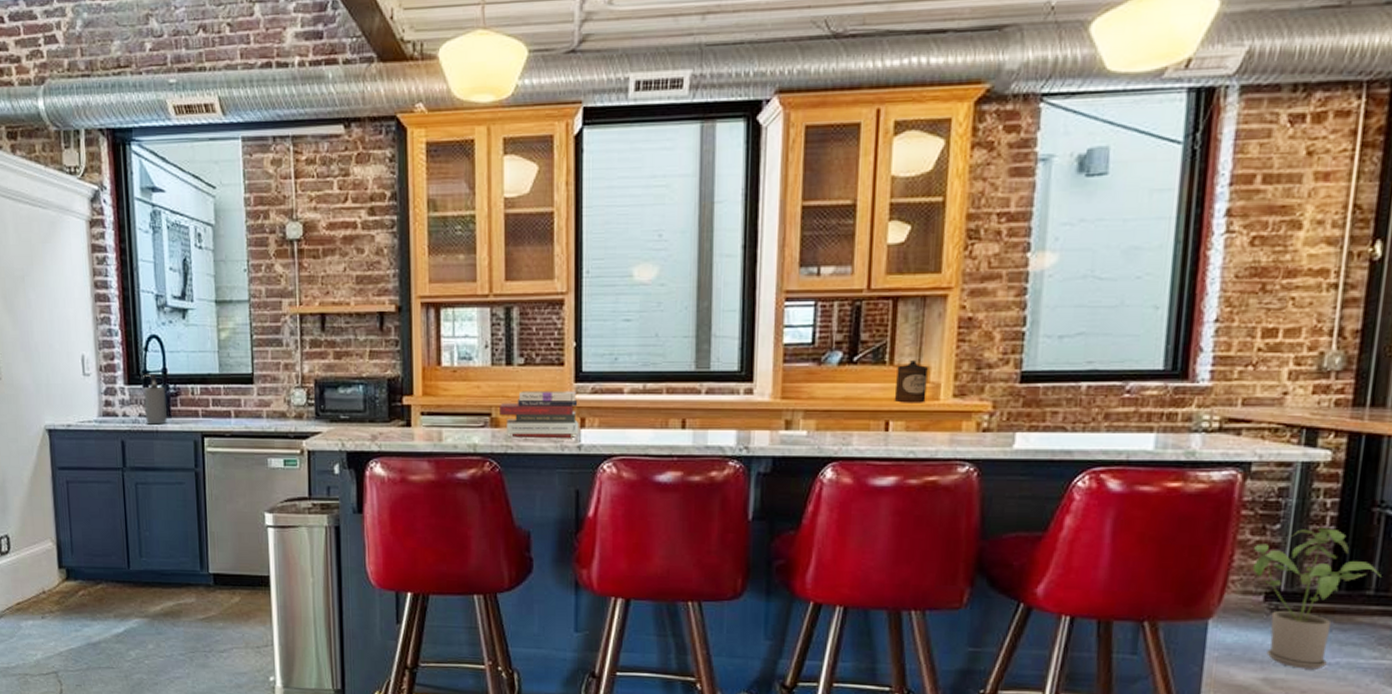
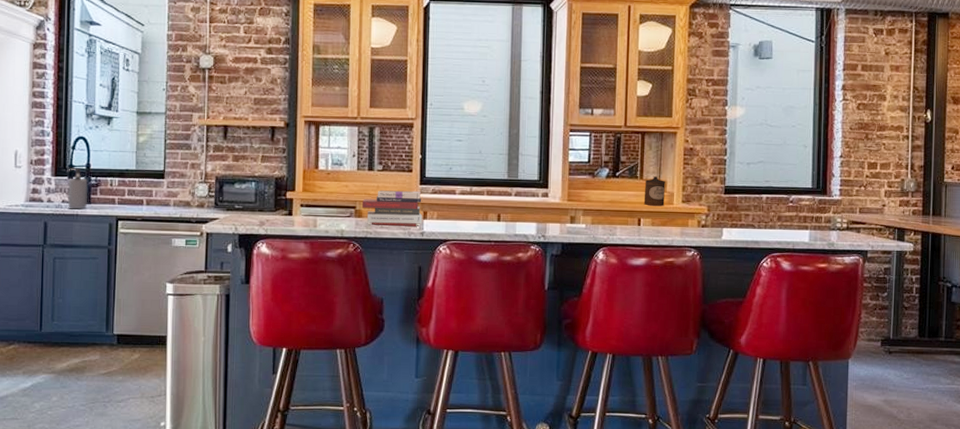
house plant: present [1252,528,1381,670] -> none [872,295,948,393]

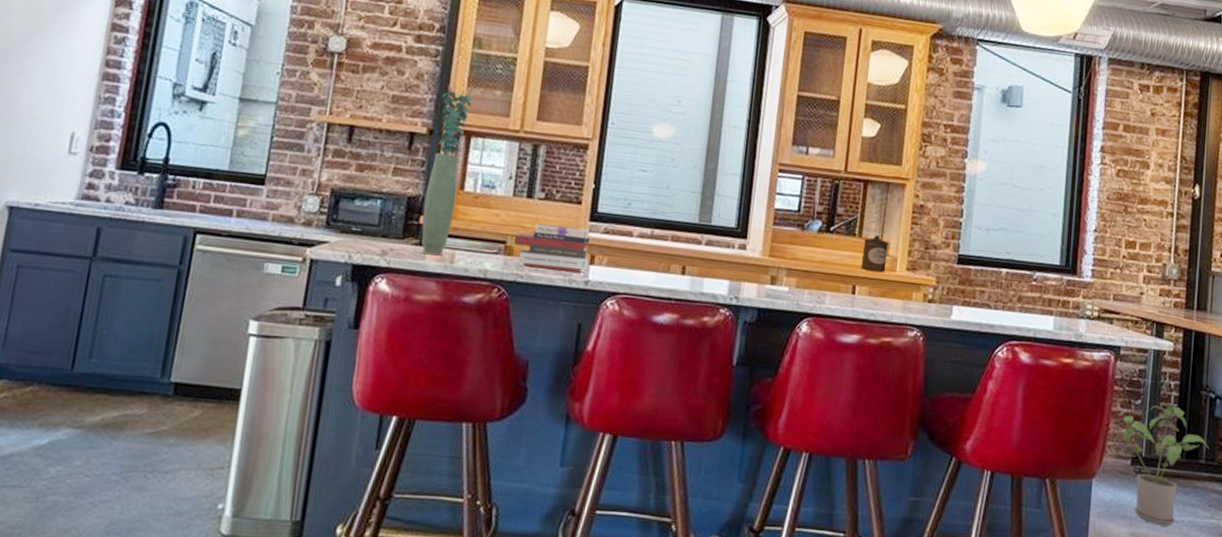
soap dispenser: present [67,168,88,210] -> none [131,161,163,216]
vase: none [288,85,318,222] -> present [421,84,474,256]
house plant: none [872,295,948,393] -> present [1122,405,1209,527]

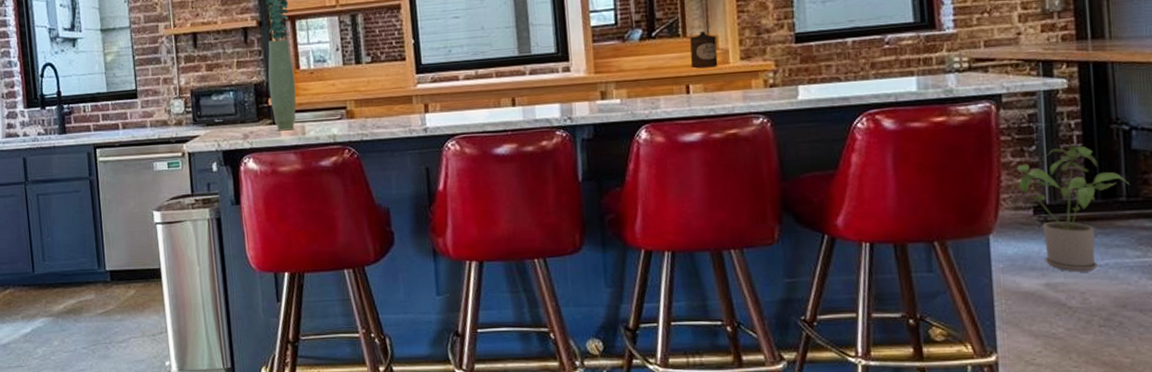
books: present [515,223,590,273] -> none [353,81,424,126]

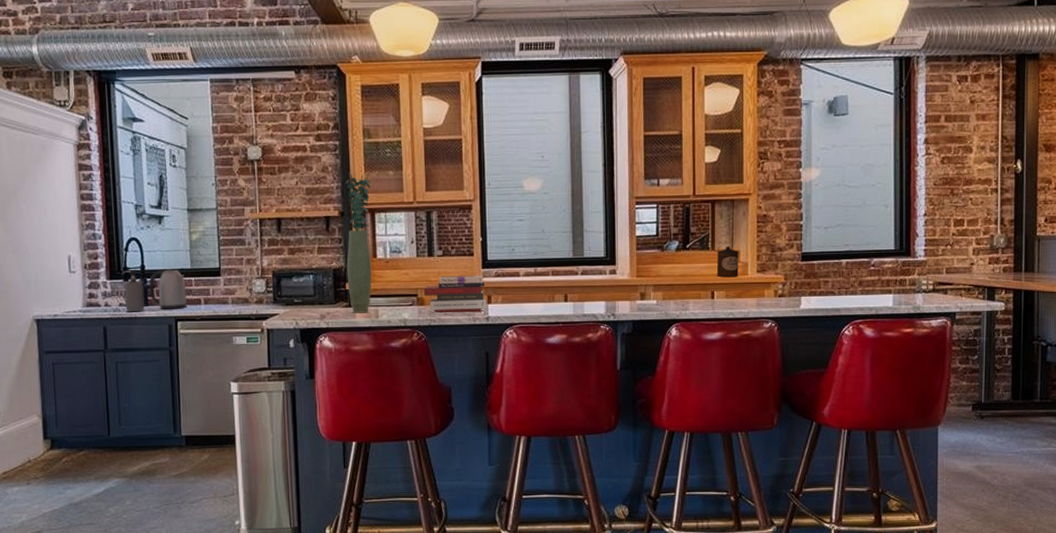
soap dispenser: none [38,97,64,142] -> present [121,270,146,312]
kettle: none [66,93,105,137] -> present [149,269,187,310]
books: none [353,81,424,126] -> present [424,275,487,313]
house plant: present [1017,145,1129,272] -> none [963,357,1043,458]

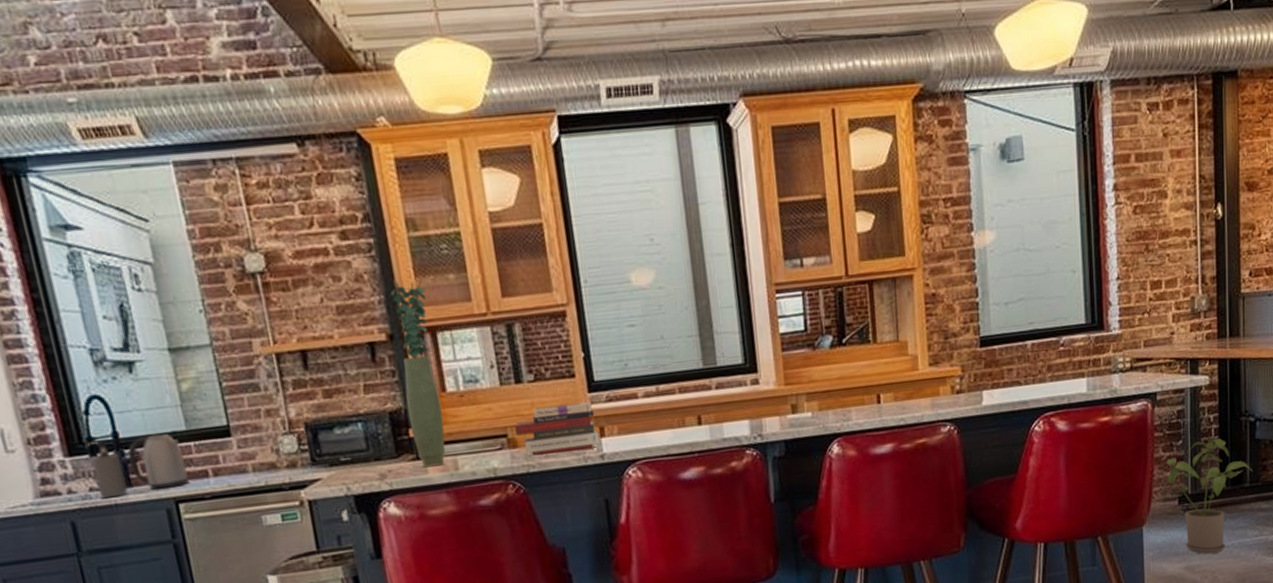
canister: present [716,246,739,278] -> none [880,337,908,376]
house plant: none [963,357,1043,458] -> present [1167,438,1252,554]

